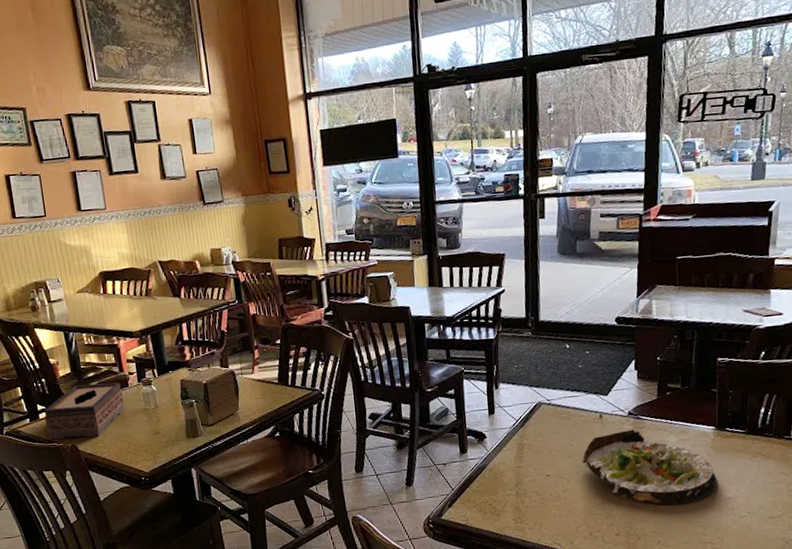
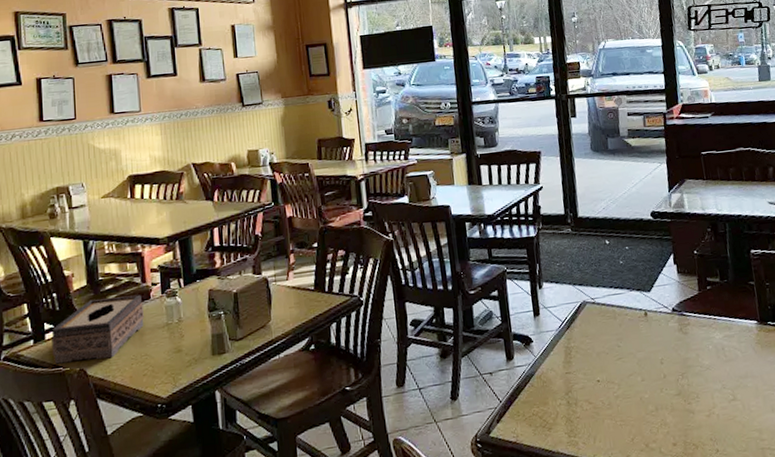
salad plate: present [582,429,717,505] -> none [631,327,767,409]

